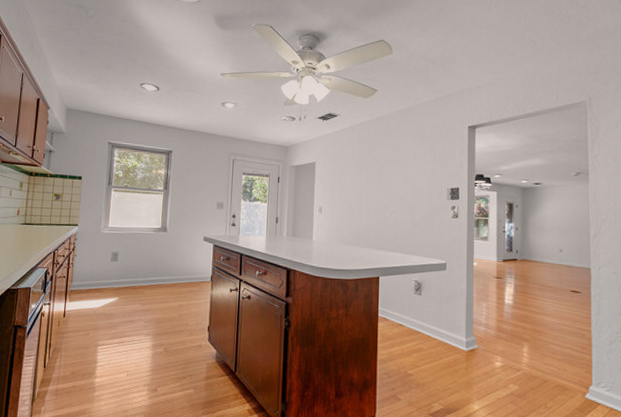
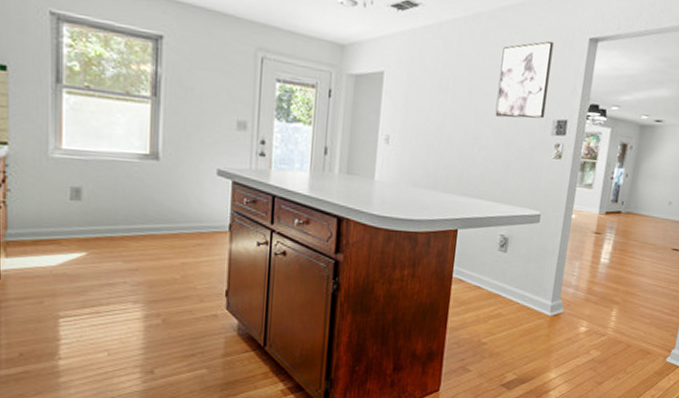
wall art: none [400,131,440,189] -> present [495,40,554,119]

